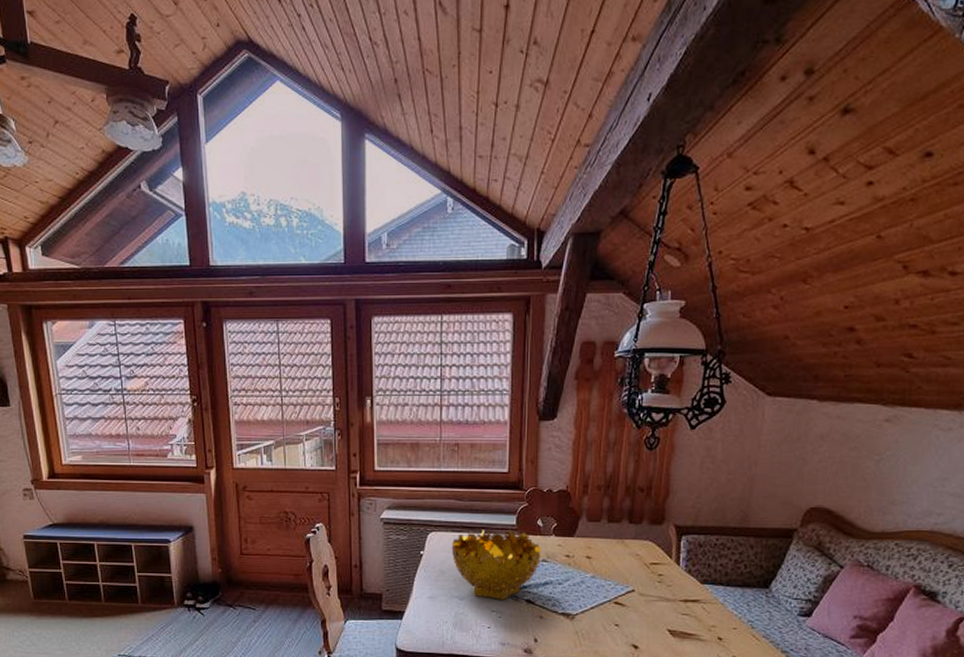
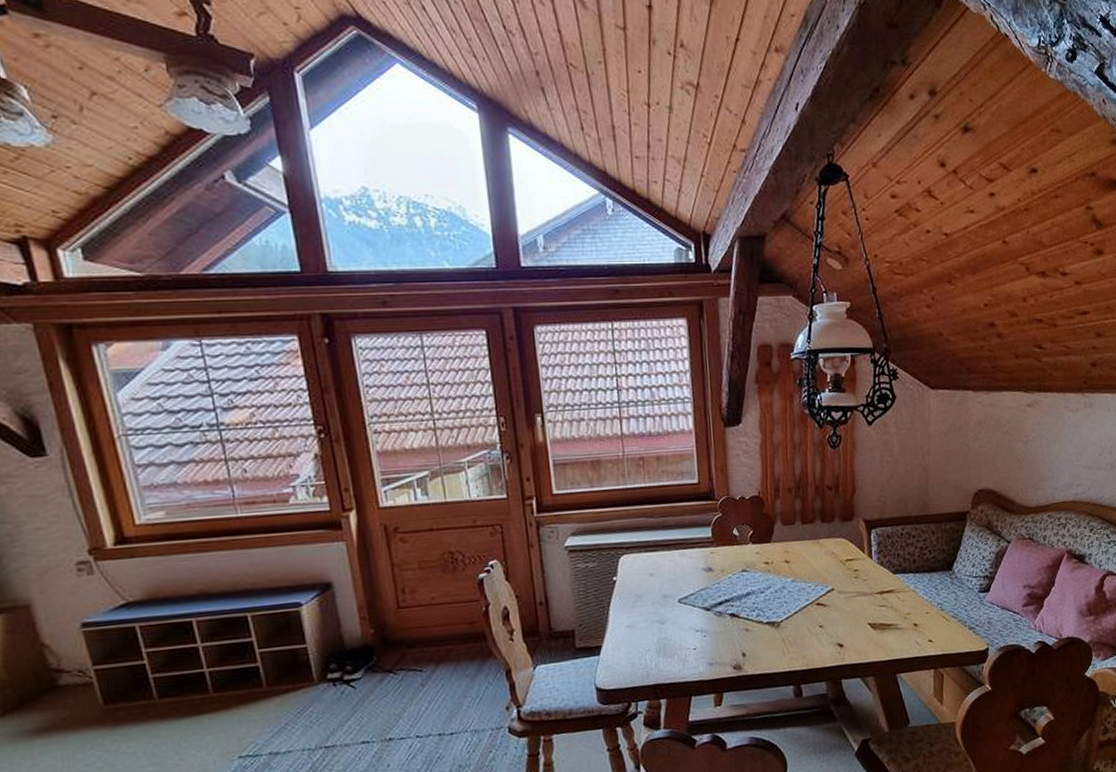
decorative bowl: present [451,530,541,600] -> none [646,543,740,618]

